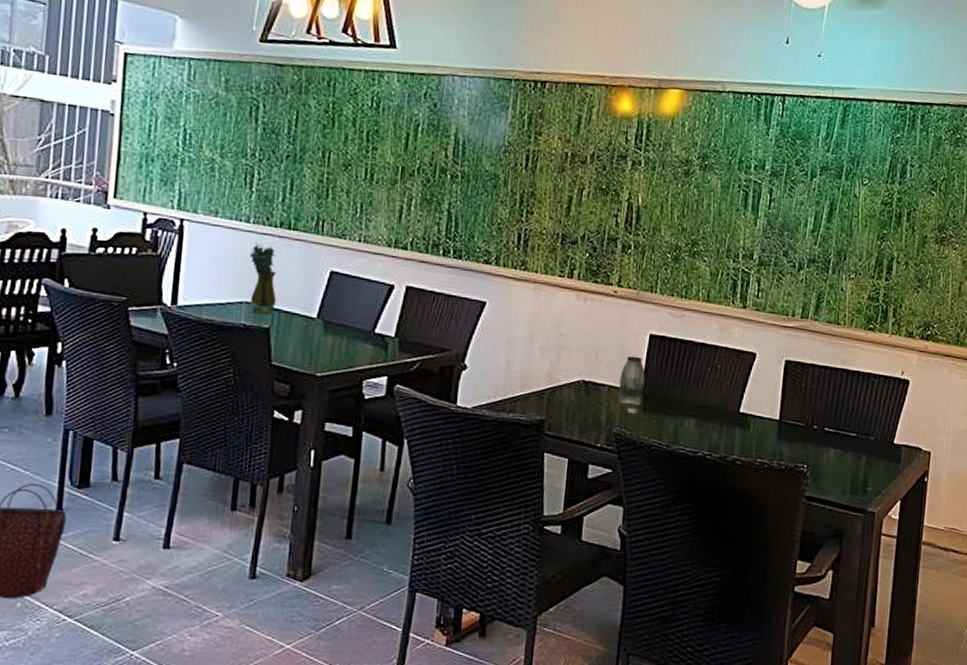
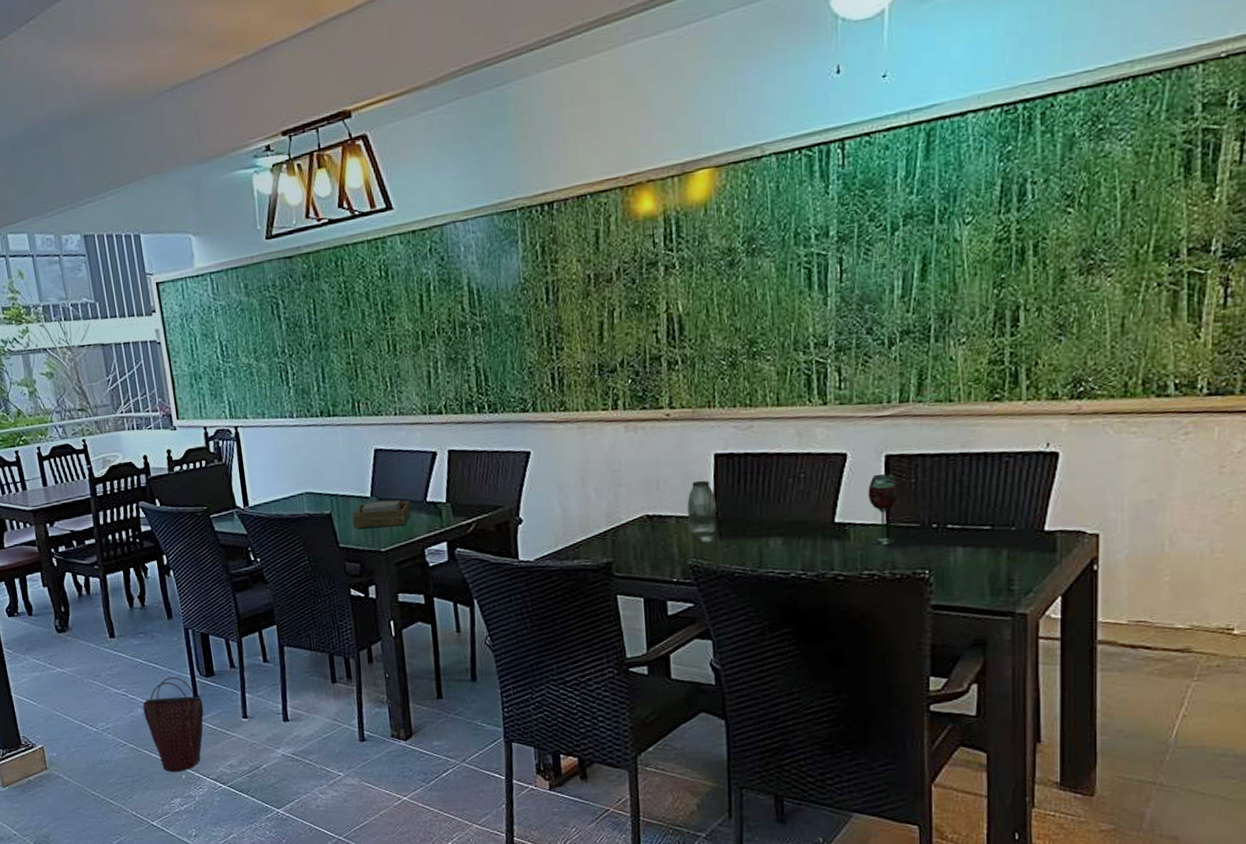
vase: present [250,242,277,315] -> none [300,435,332,503]
napkin holder: none [291,323,358,353] -> present [352,500,411,529]
wineglass: none [766,375,792,438] -> present [868,473,898,545]

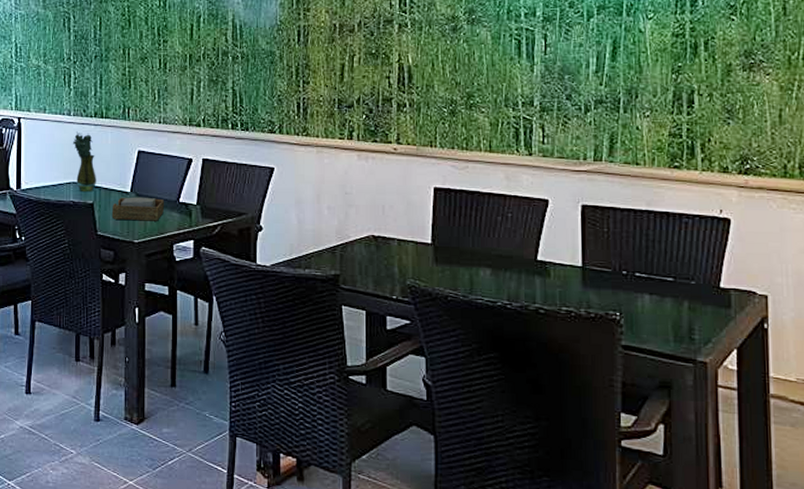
vase: none [300,435,332,503] -> present [73,132,96,193]
vase: present [687,480,717,544] -> none [408,209,435,267]
wineglass: present [868,473,898,545] -> none [566,221,593,285]

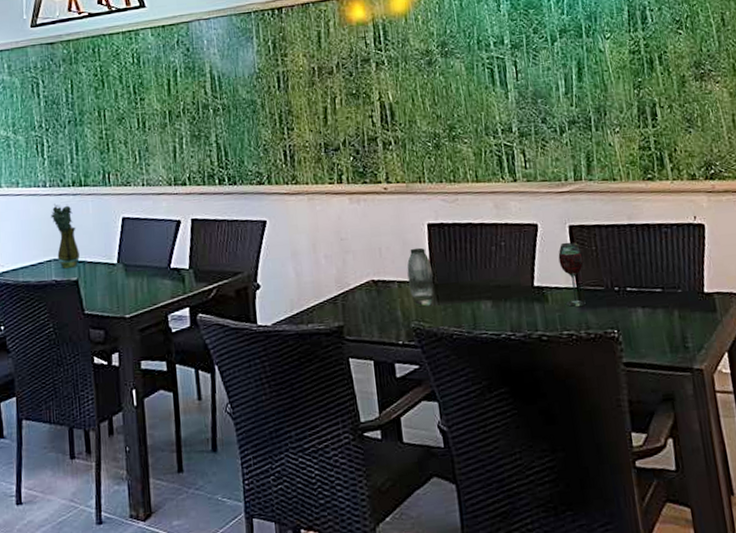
napkin holder: present [111,197,165,221] -> none [98,266,156,295]
vase: none [408,209,435,267] -> present [407,247,434,307]
wineglass: none [566,221,593,285] -> present [558,242,587,307]

